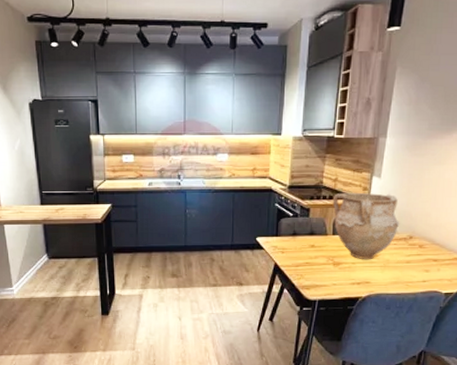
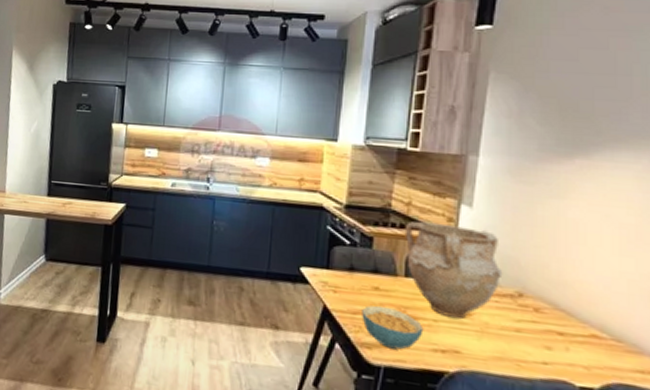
cereal bowl: none [302,258,346,287] -> present [362,305,424,350]

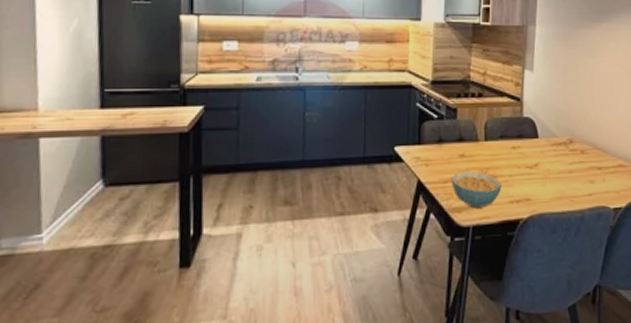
vase: present [404,221,503,319] -> none [482,88,558,170]

